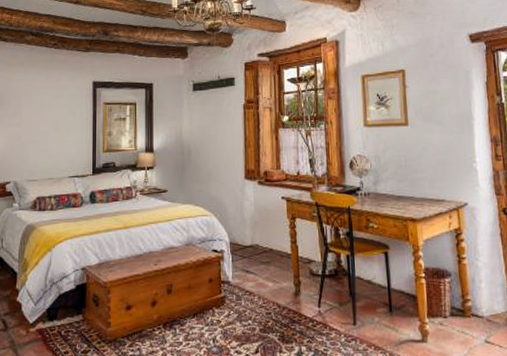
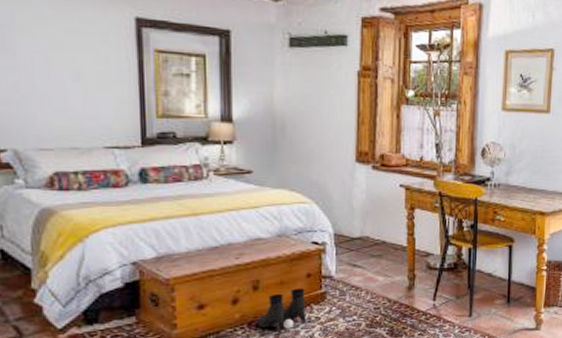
boots: none [170,292,210,331] -> present [257,288,307,329]

